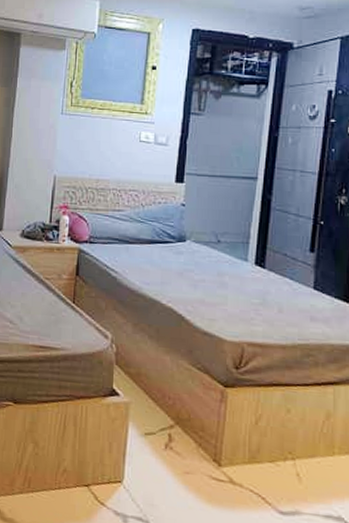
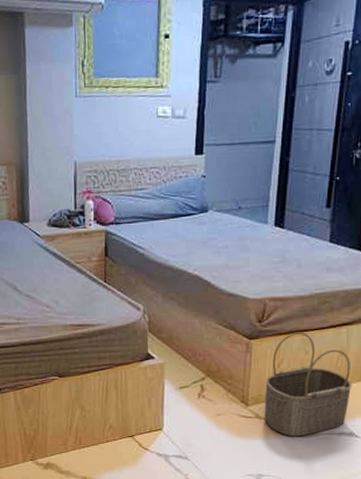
wicker basket: none [238,385,340,514] -> present [264,332,352,437]

